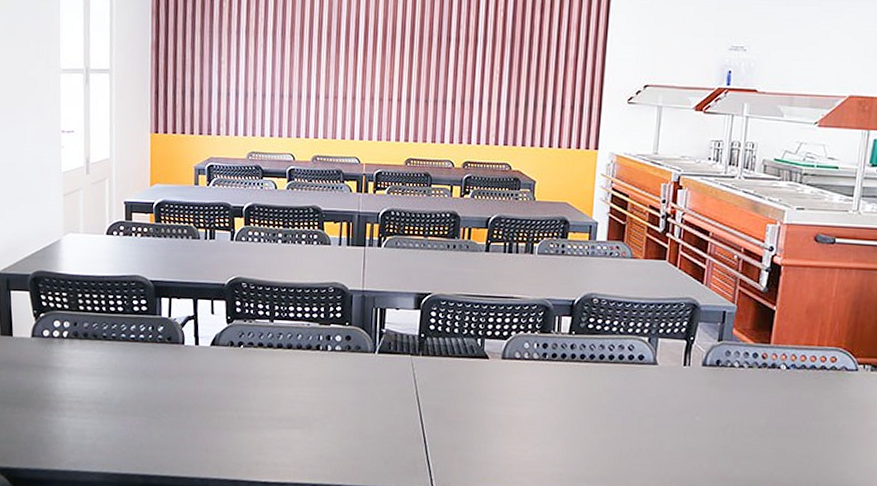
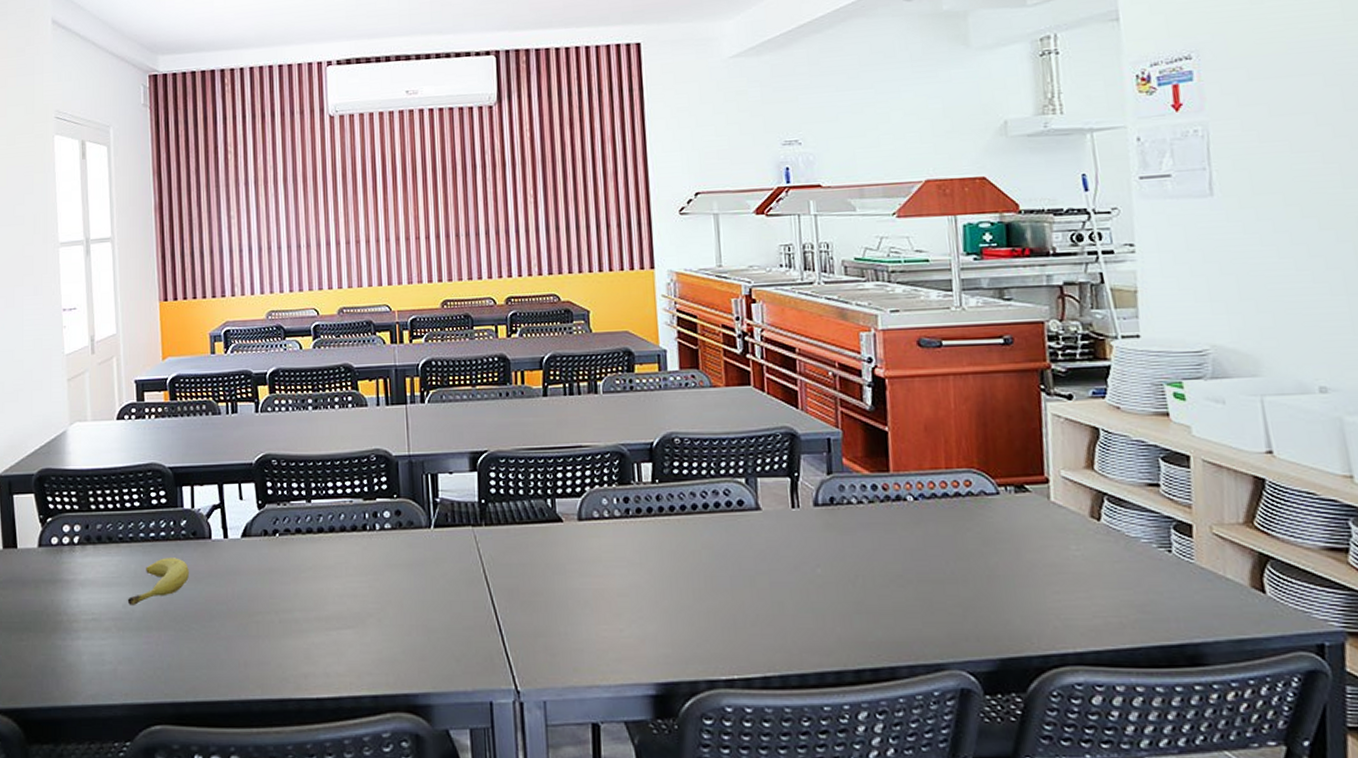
fruit: none [107,356,163,394] -> present [127,558,189,606]

